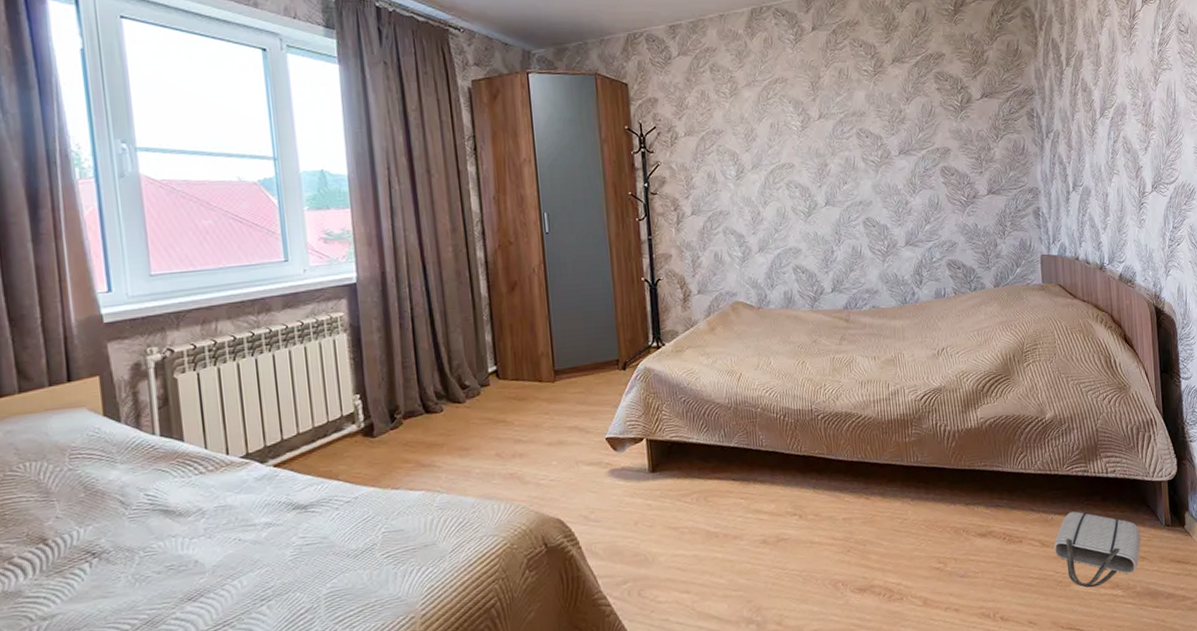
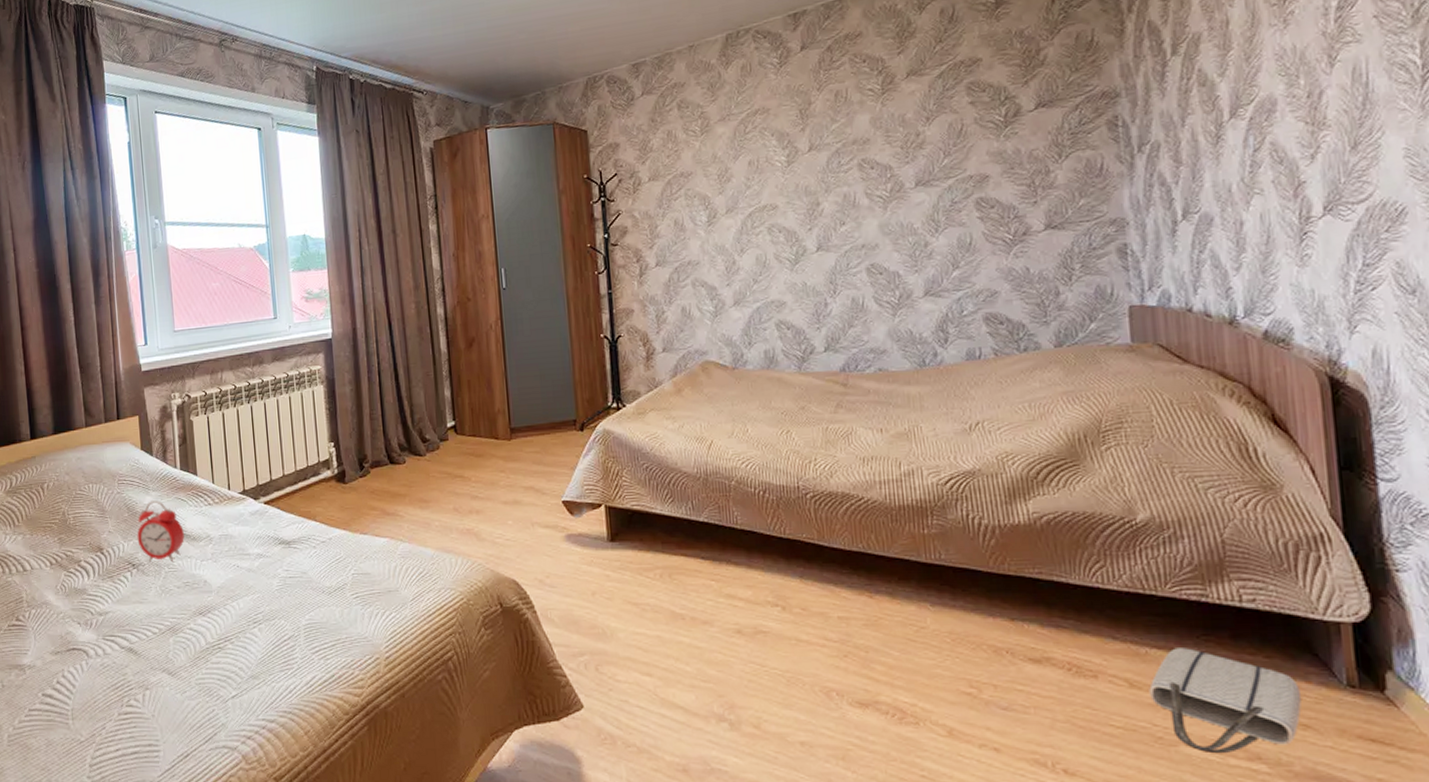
alarm clock: none [98,474,167,548] -> present [137,500,185,562]

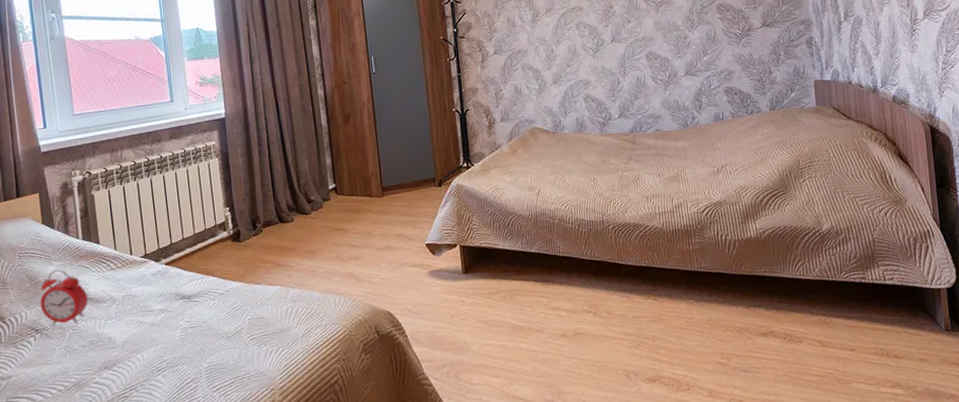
tote bag: present [1149,648,1302,754] -> none [833,315,921,386]

